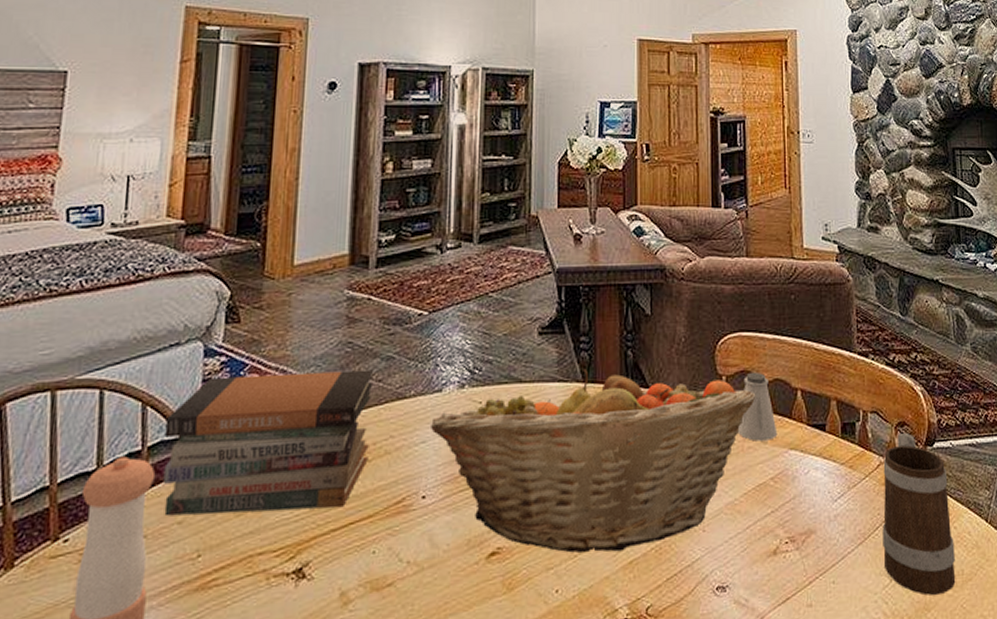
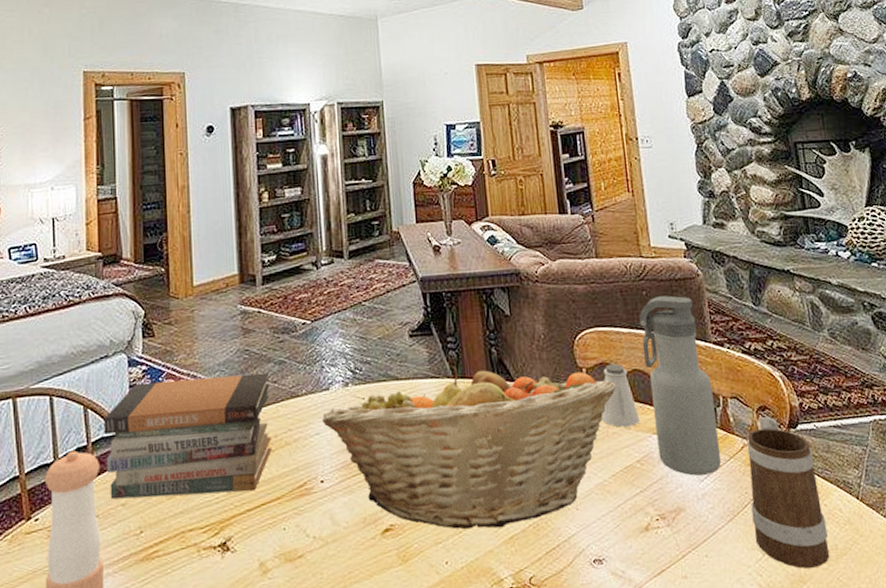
water bottle: none [786,301,857,495] -> present [639,295,722,476]

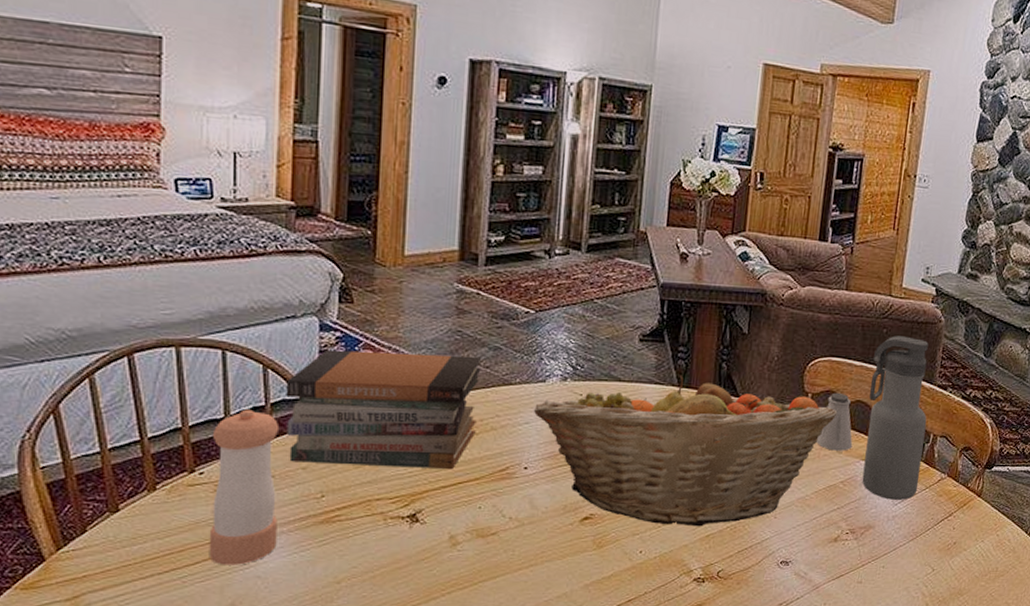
mug: present [747,416,830,569] -> none [930,456,1000,585]

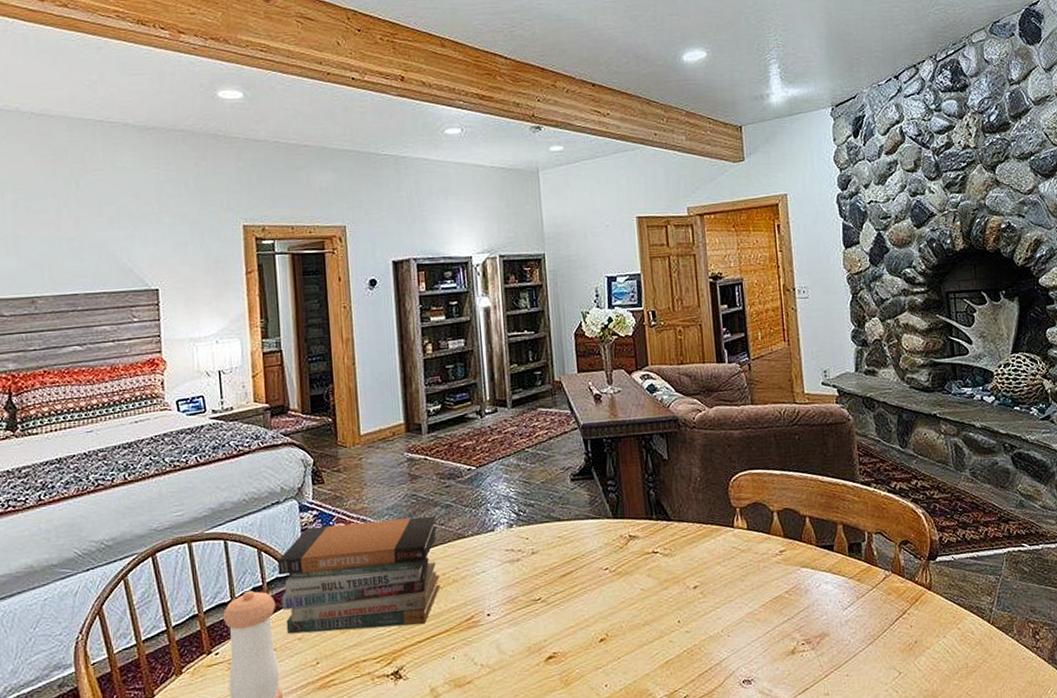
fruit basket: present [533,374,838,527] -> none [487,507,768,656]
saltshaker: present [816,392,853,451] -> none [753,503,790,562]
water bottle: present [862,336,929,500] -> none [791,439,865,605]

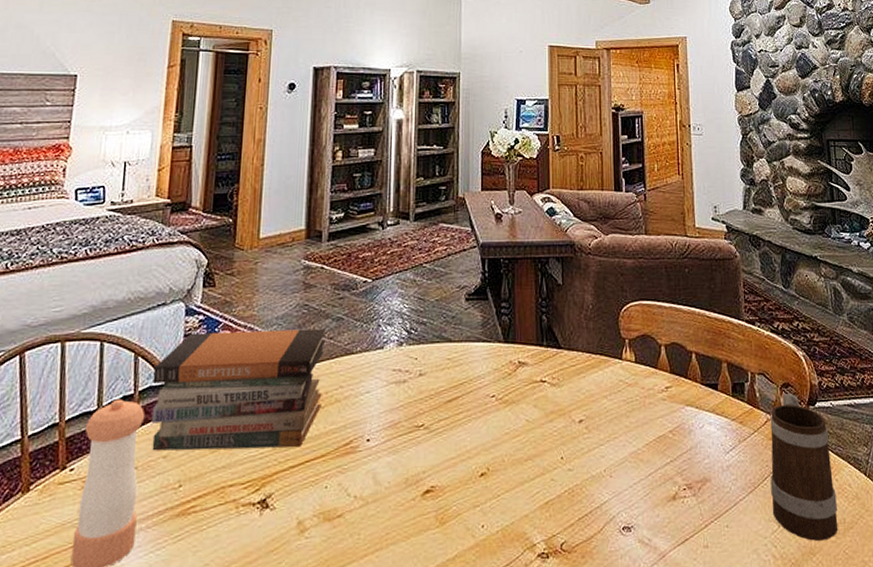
mug: none [889,549,961,685] -> present [770,392,838,542]

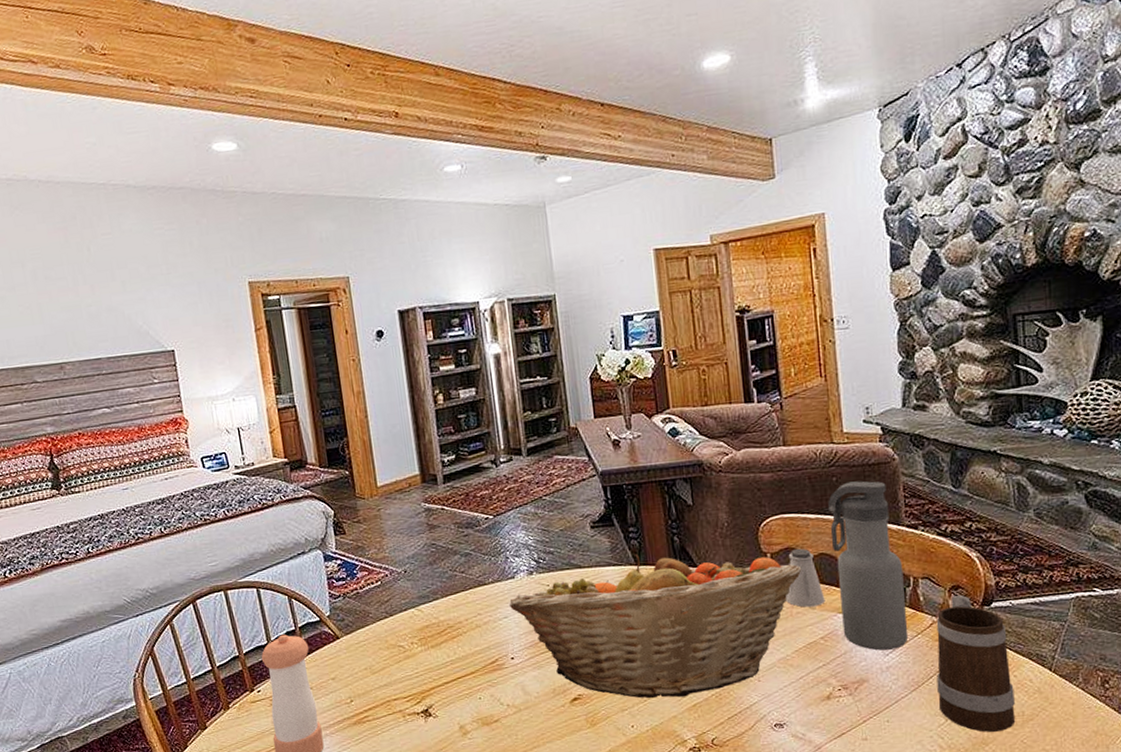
book stack: present [151,328,326,451] -> none [307,564,464,675]
fruit basket: none [373,330,656,494] -> present [509,553,802,699]
saltshaker: none [640,336,675,398] -> present [786,548,826,607]
water bottle: none [681,274,747,448] -> present [828,481,909,651]

